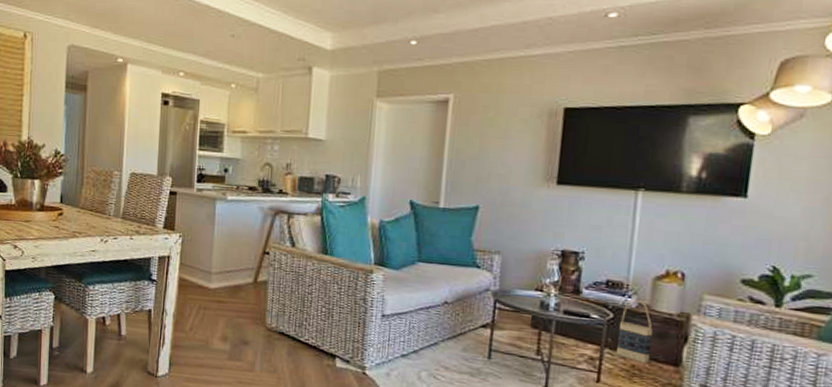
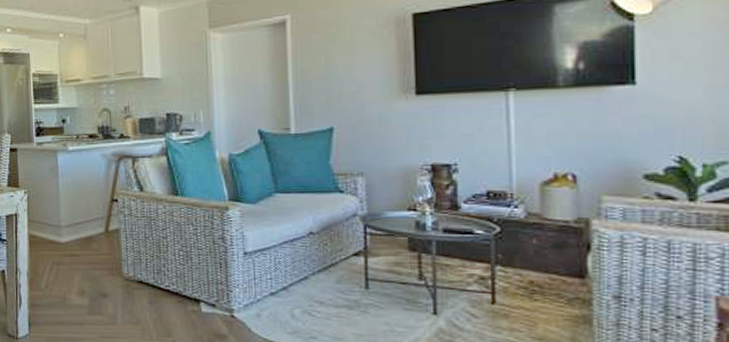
bag: present [617,299,653,363] -> none [509,209,550,278]

